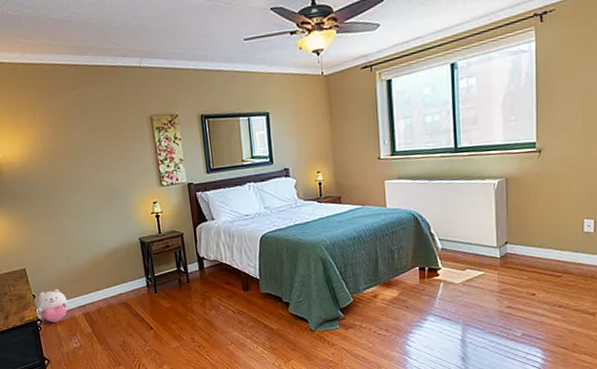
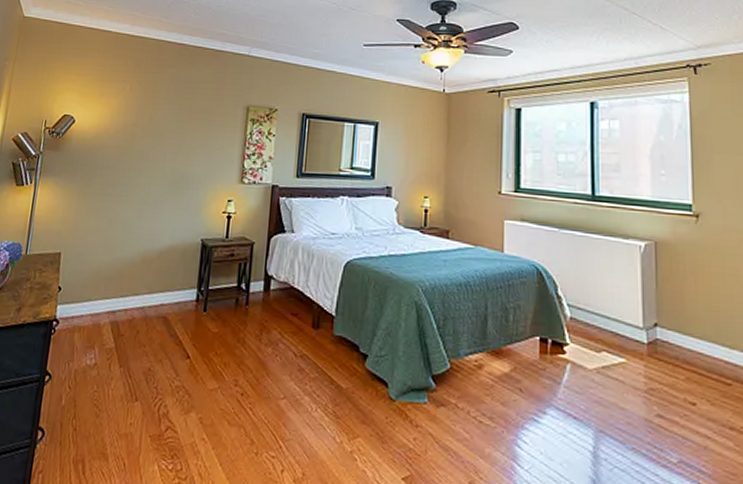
plush toy: present [33,288,68,323] -> none [55,284,97,327]

